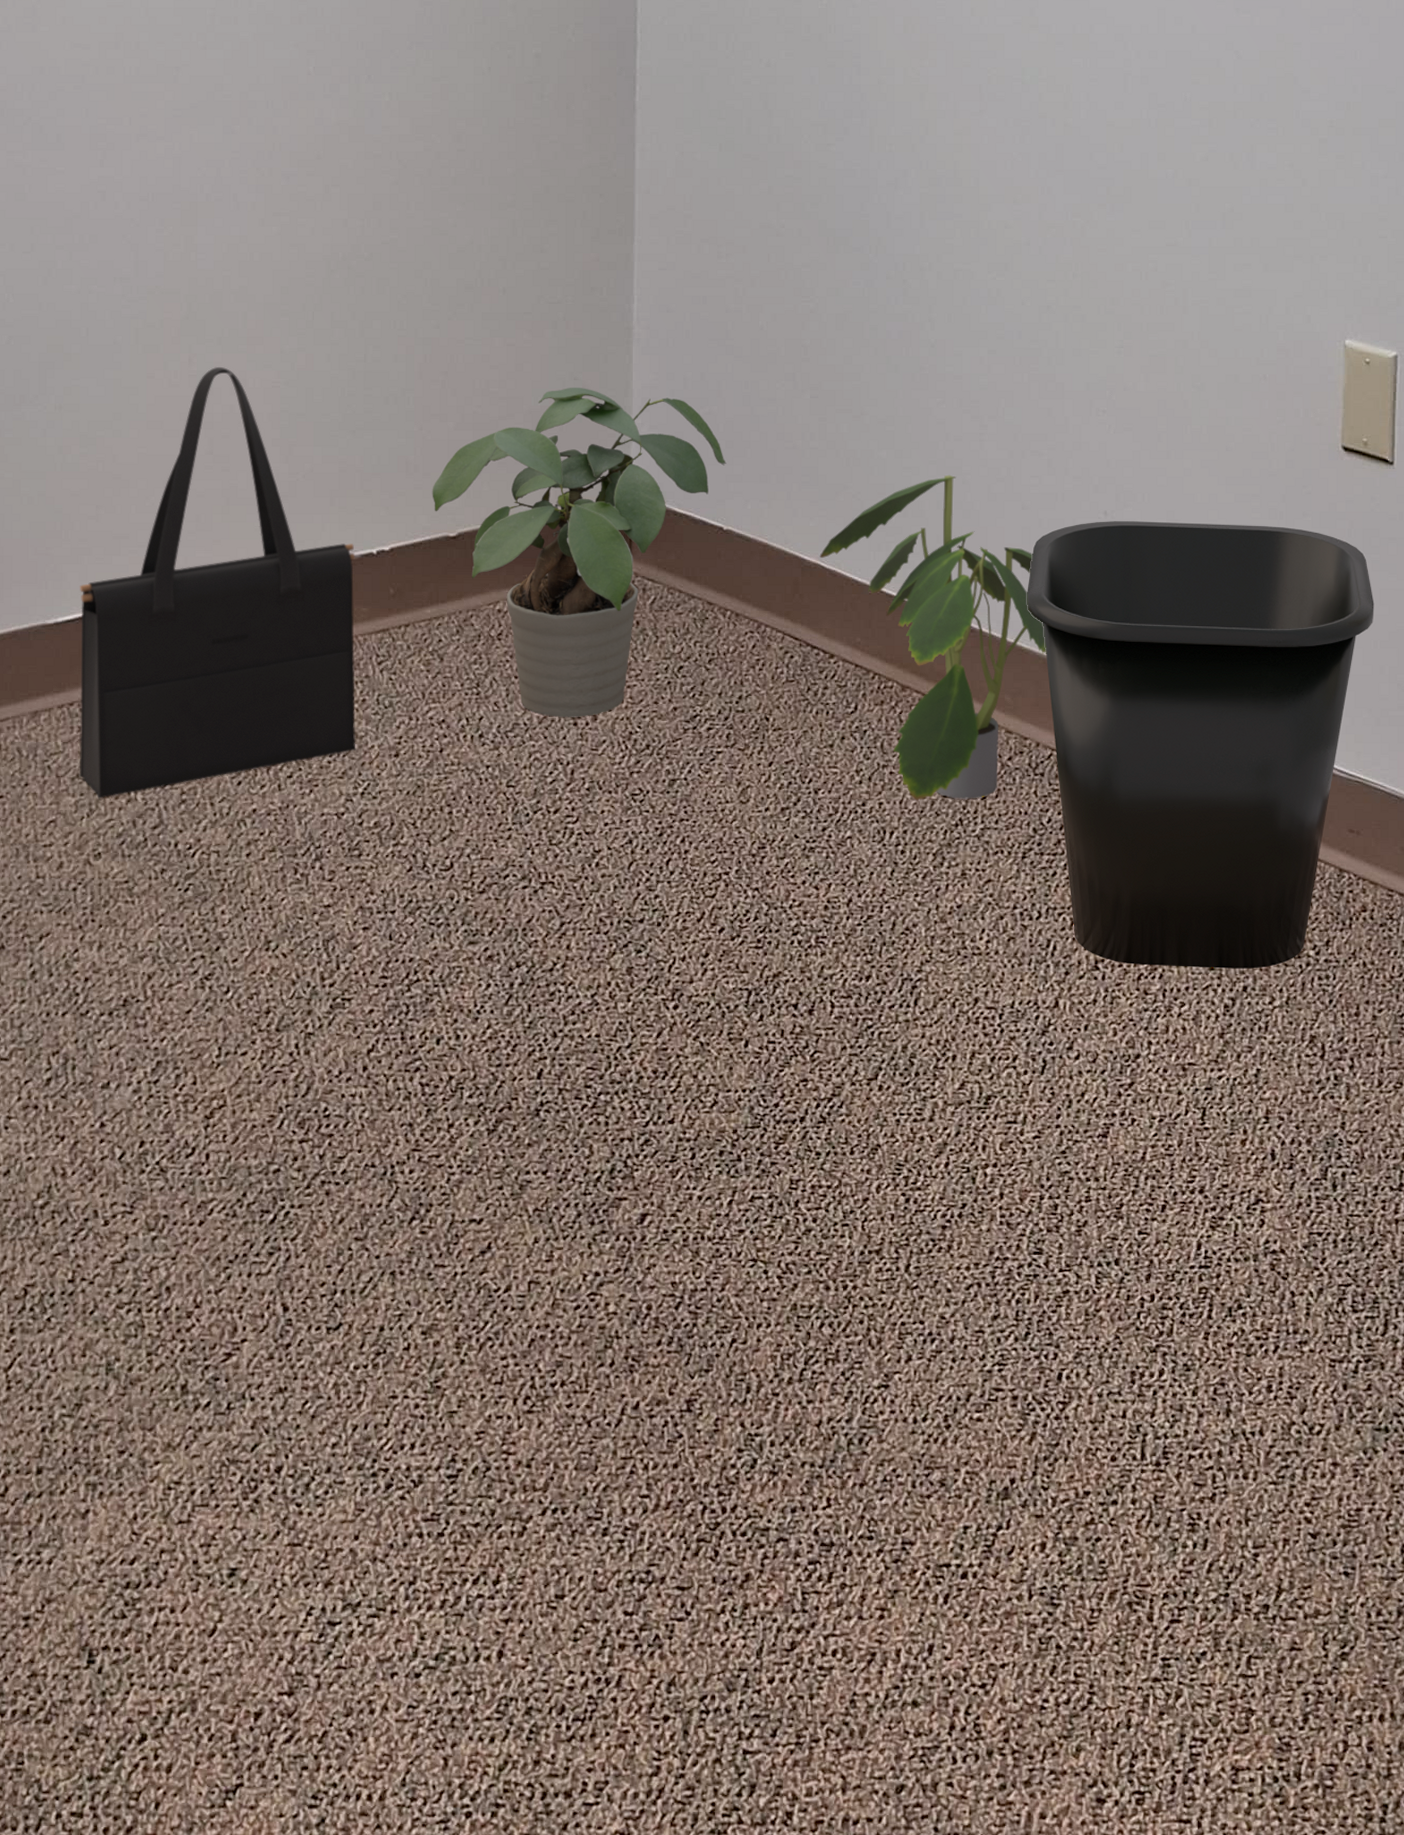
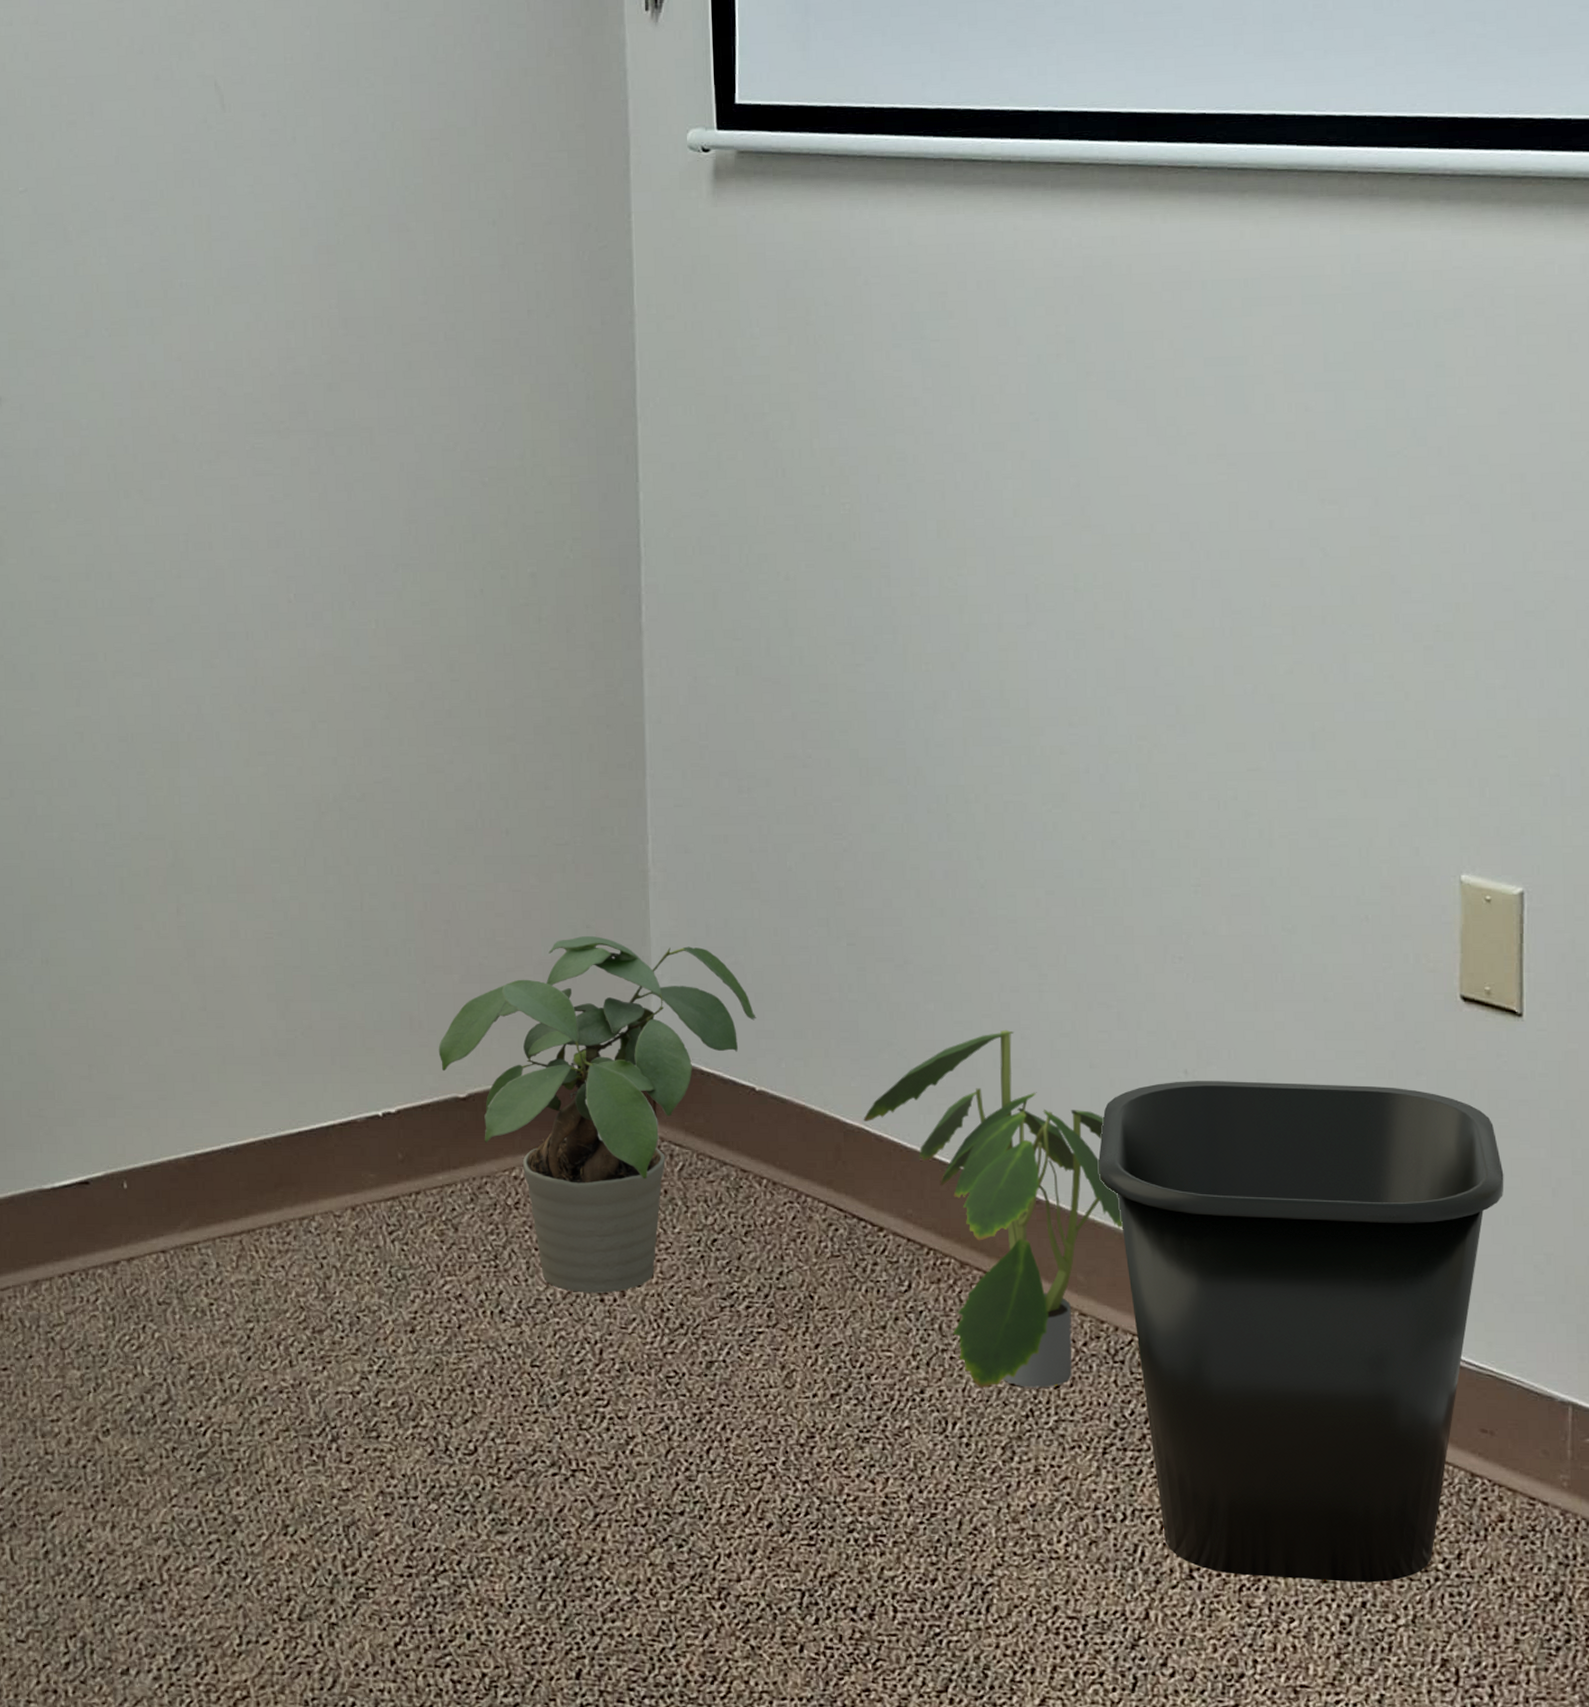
tote bag: present [79,366,356,800] -> none [75,917,370,1374]

